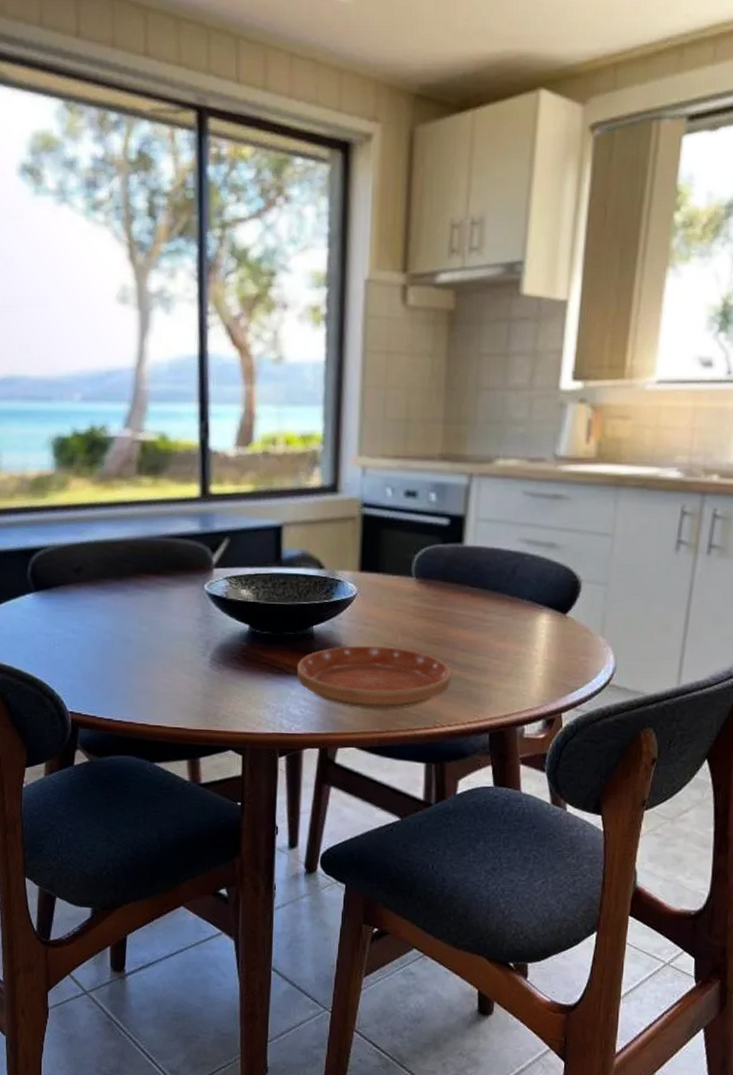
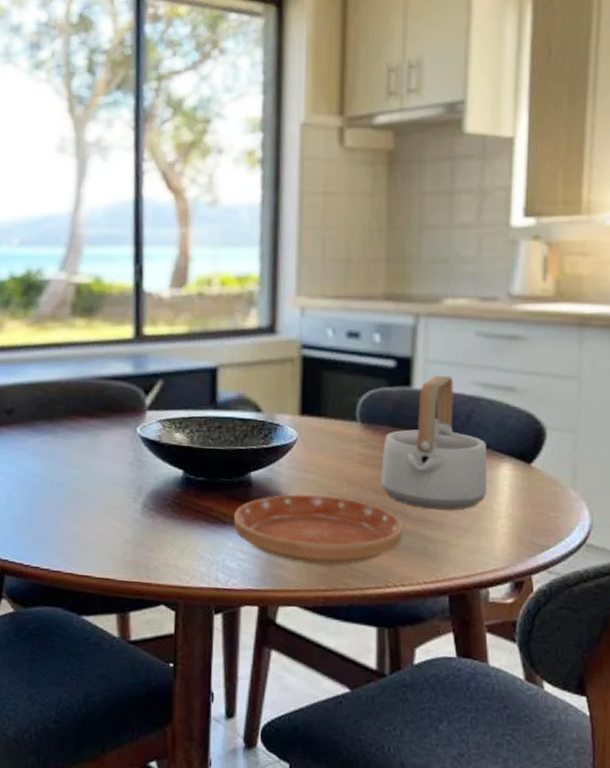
teapot: none [433,532,528,657] -> present [381,375,488,510]

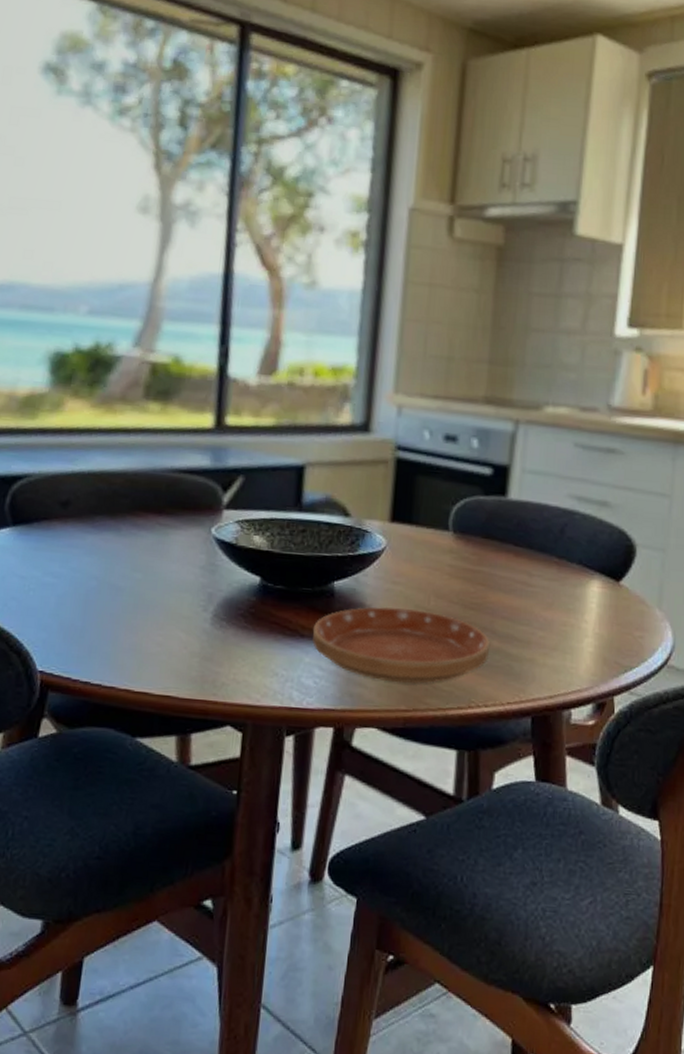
teapot: present [381,375,488,510] -> none [470,486,578,628]

